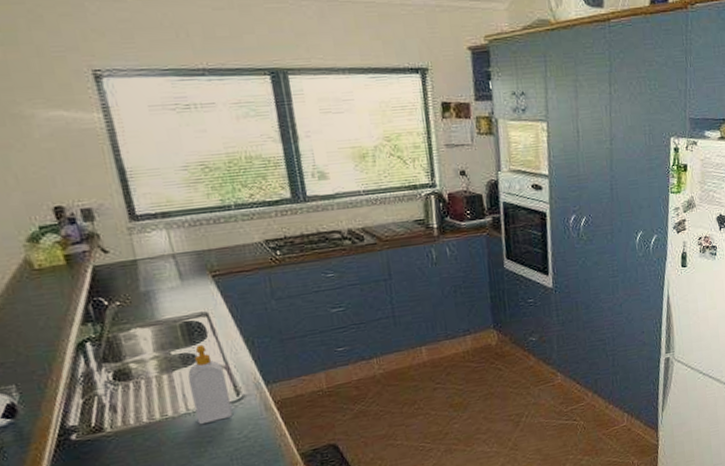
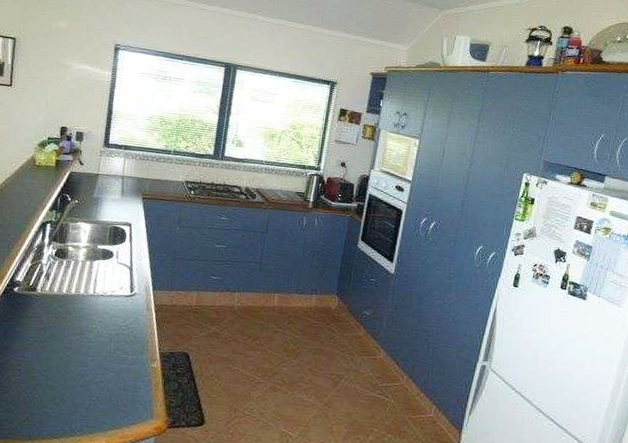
soap bottle: present [188,344,233,425] -> none [98,246,128,308]

